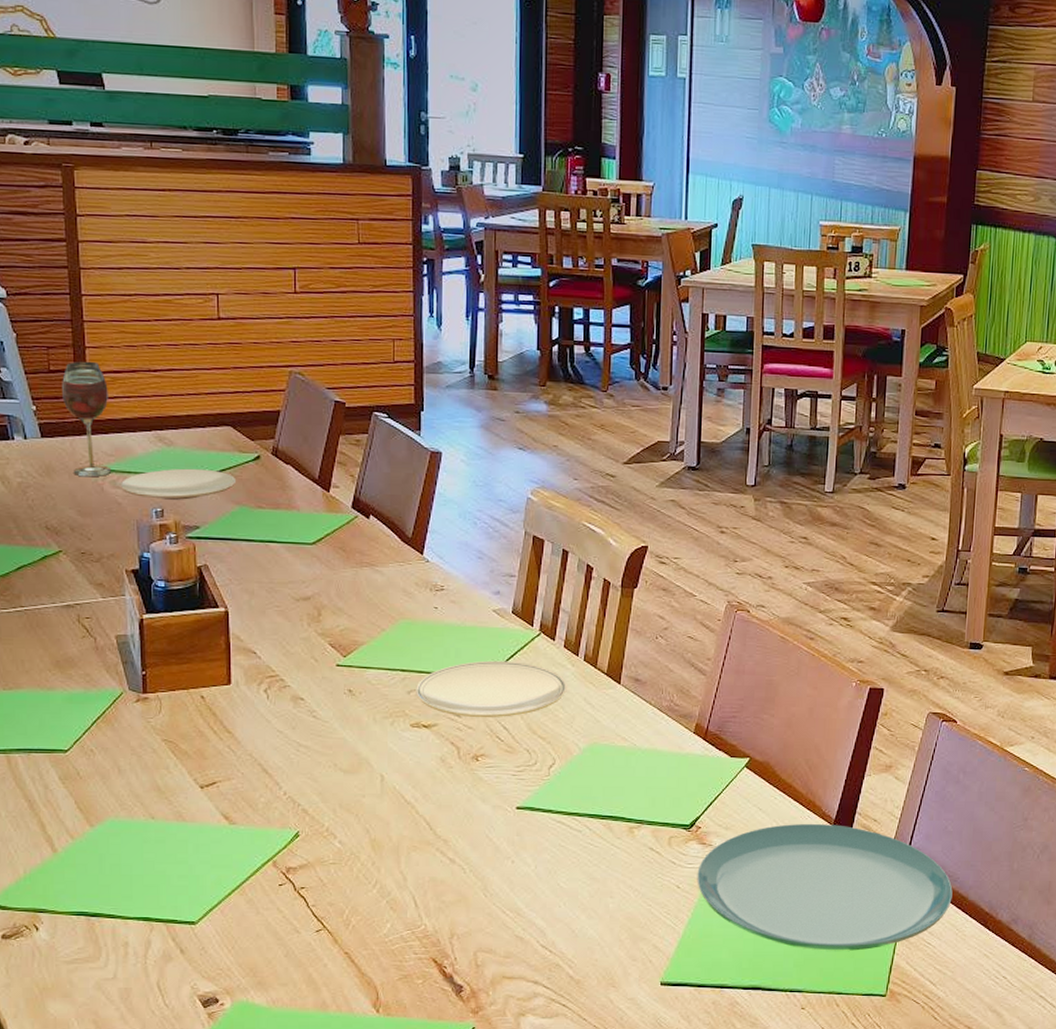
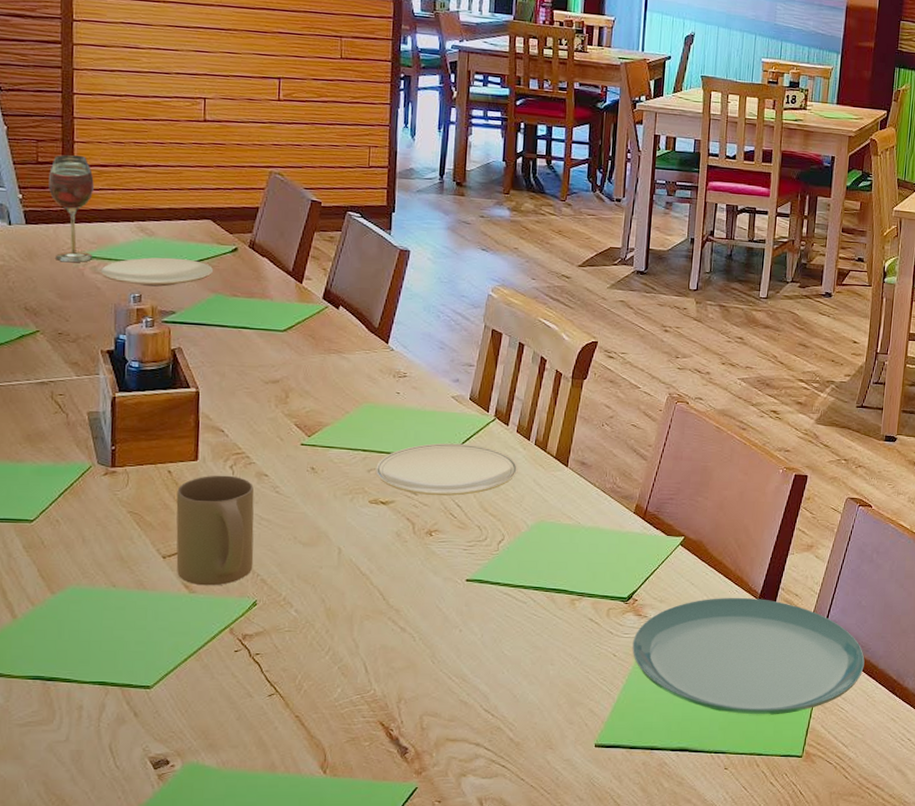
cup: none [211,699,294,817] -> present [176,475,255,586]

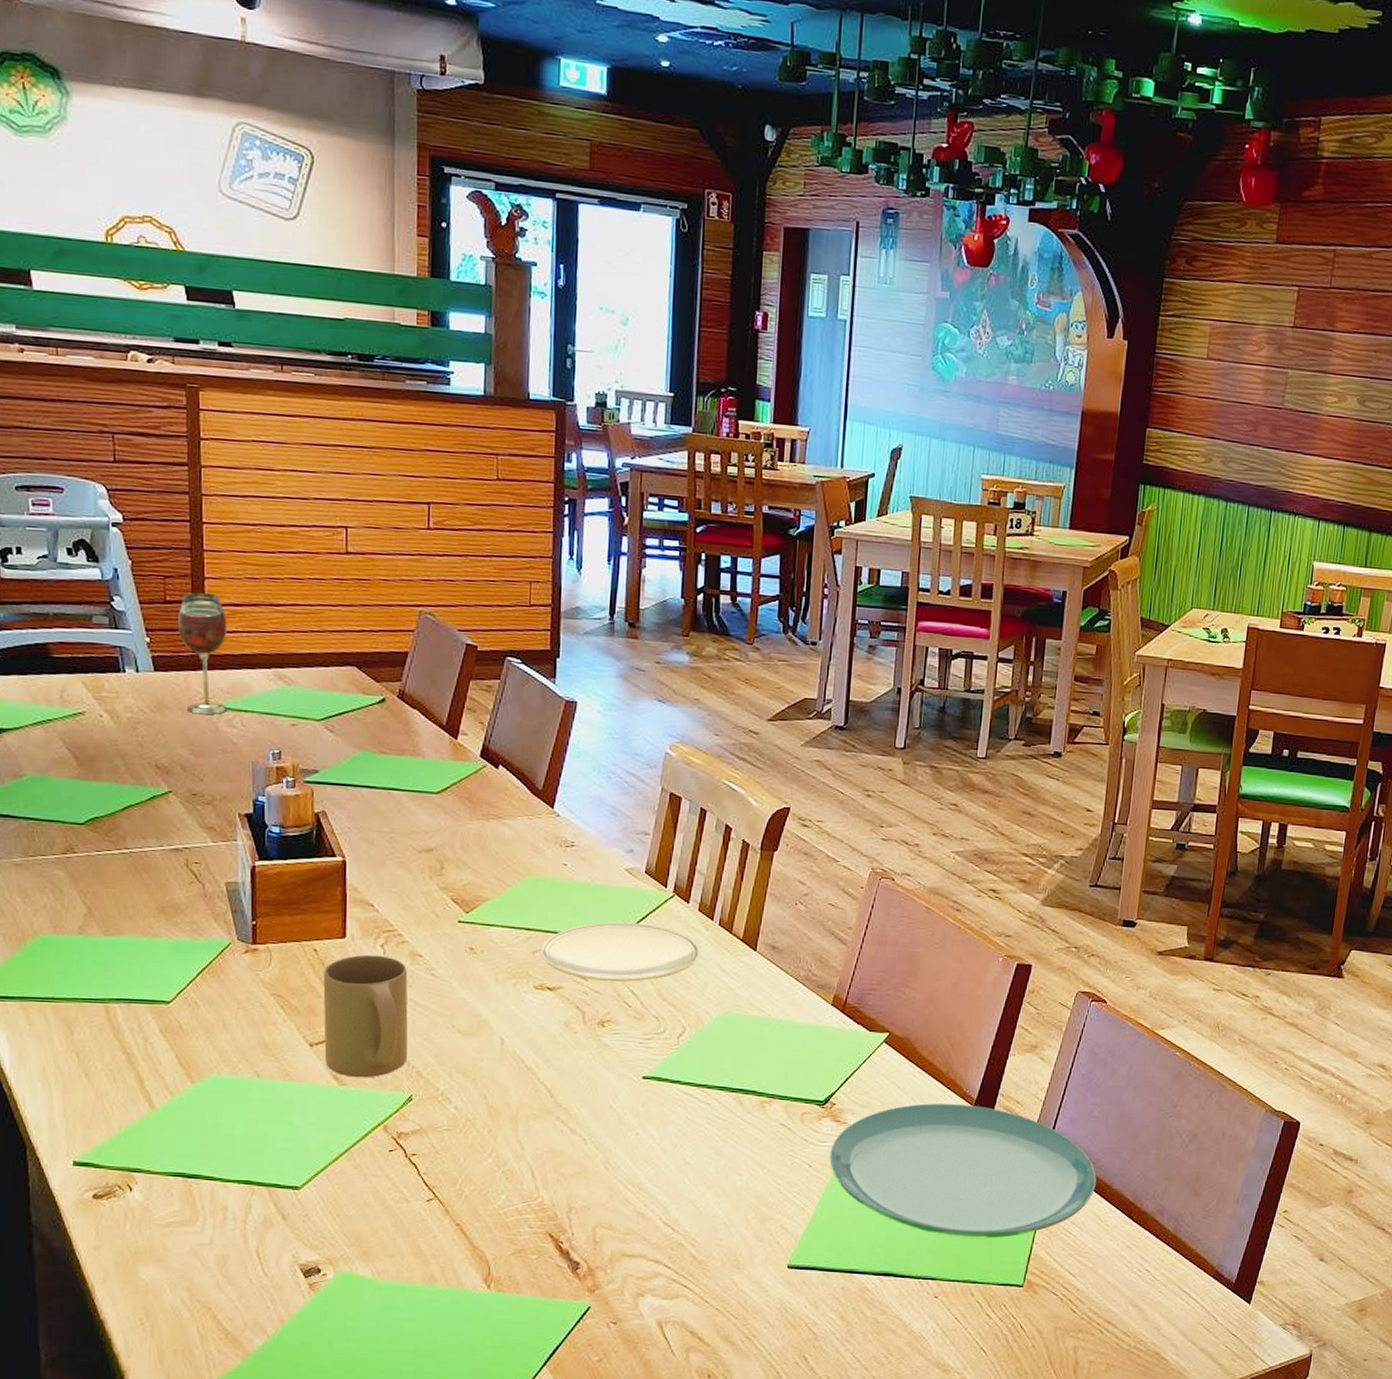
plate: present [100,257,214,287] -> none [236,709,360,742]

